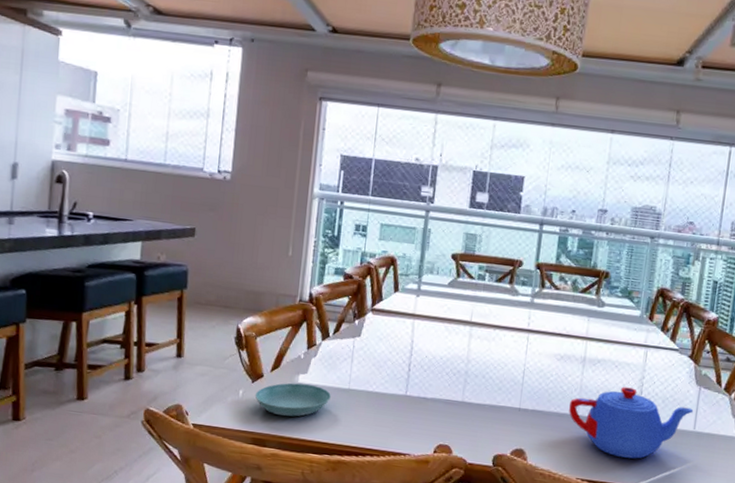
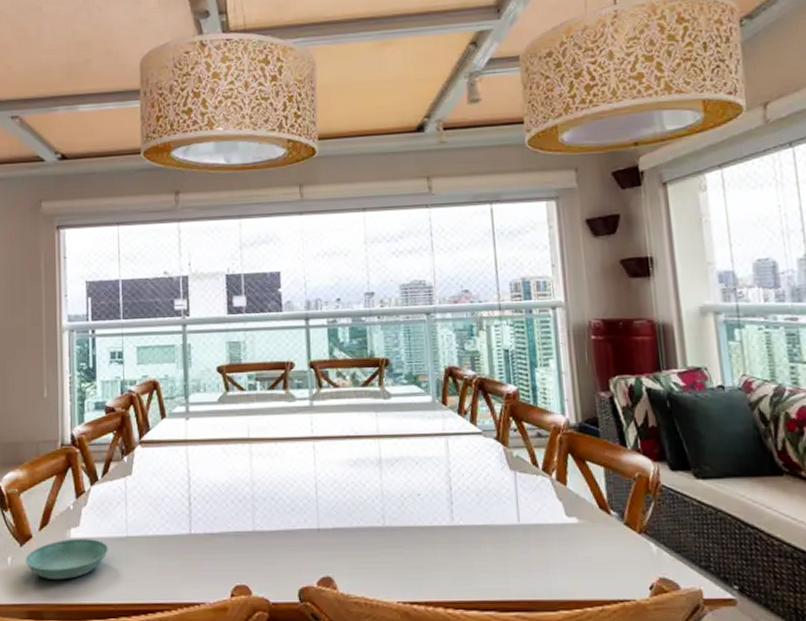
teapot: present [569,387,694,459] -> none [373,485,514,568]

